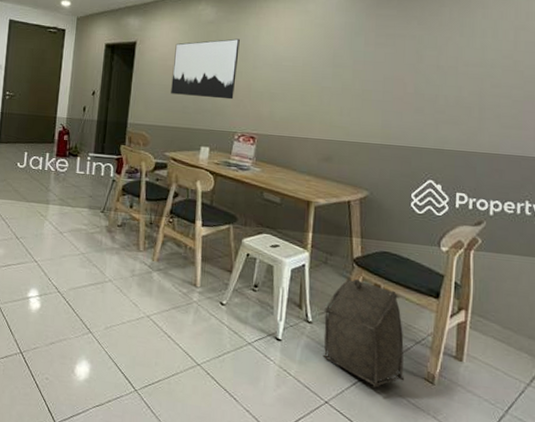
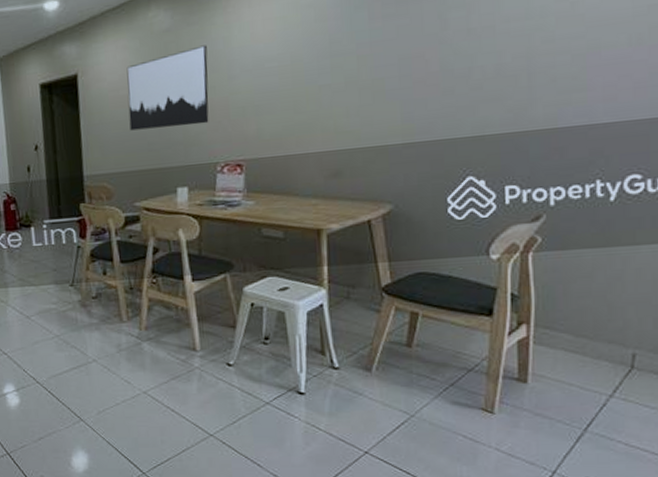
backpack: present [323,279,404,388] -> none [351,311,457,428]

